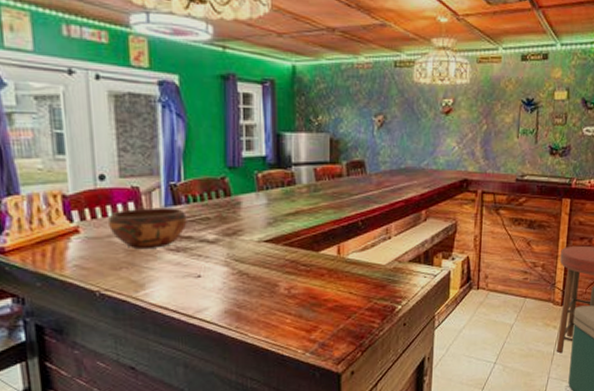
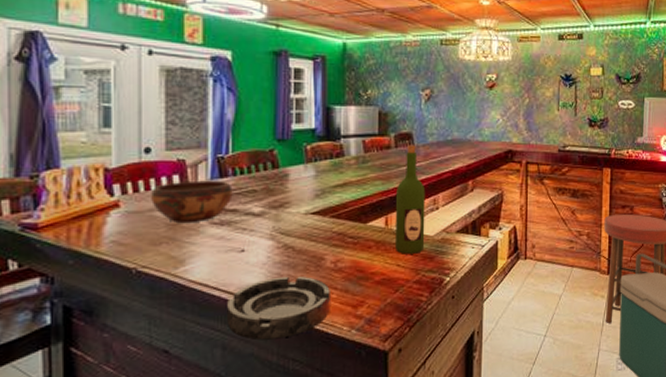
ashtray: none [187,301,285,361] -> present [227,276,330,341]
wine bottle: none [347,173,378,282] -> present [394,145,426,254]

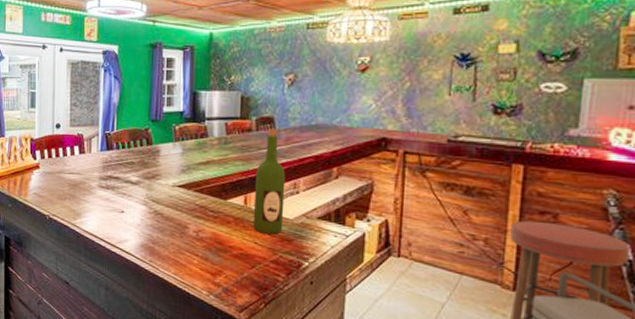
decorative bowl: present [151,180,233,223] -> none [60,151,116,185]
ashtray: present [227,276,330,341] -> none [110,237,192,291]

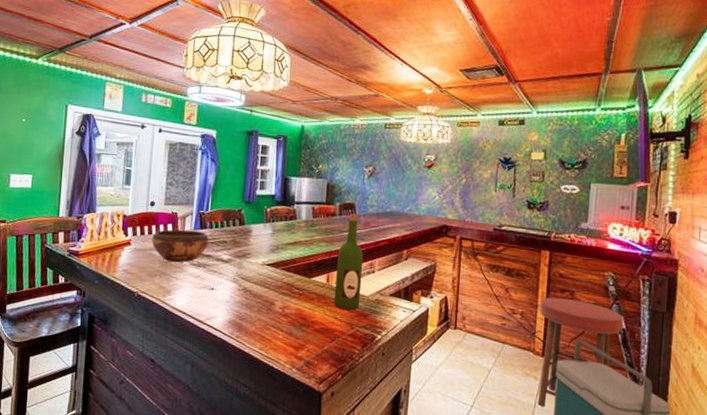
decorative bowl: none [60,151,116,185] -> present [152,229,209,262]

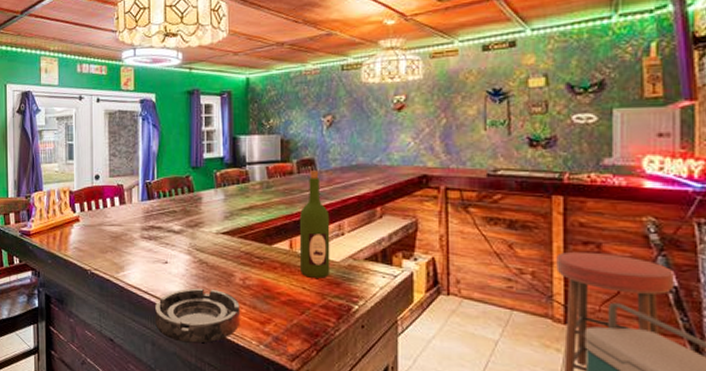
decorative bowl: present [152,229,209,262] -> none [100,201,158,236]
ashtray: none [197,314,277,366] -> present [155,288,240,344]

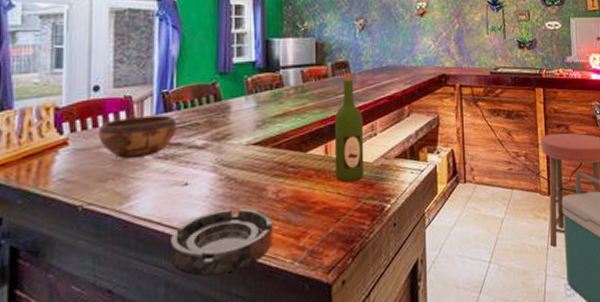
decorative bowl: none [100,201,158,236] -> present [99,115,177,158]

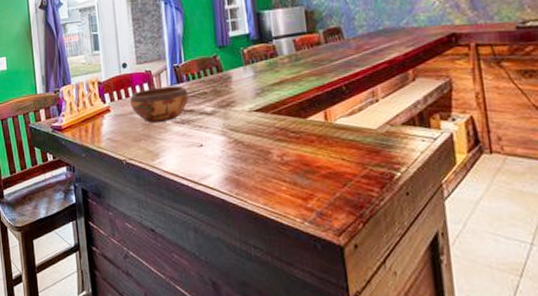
ashtray: present [171,208,272,277] -> none [194,168,282,226]
wine bottle: present [334,73,365,182] -> none [331,39,369,148]

